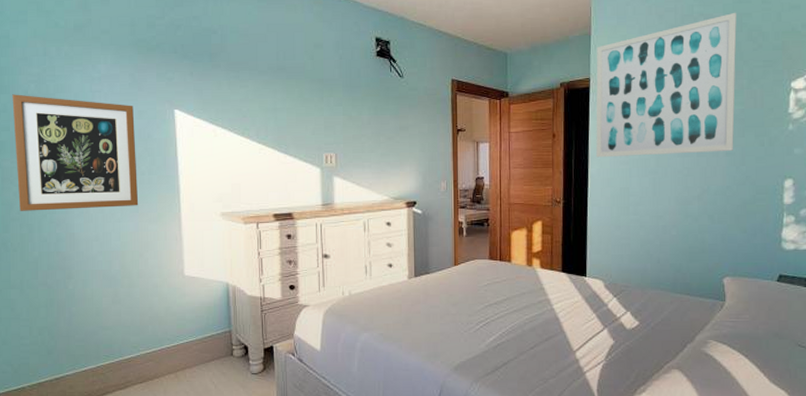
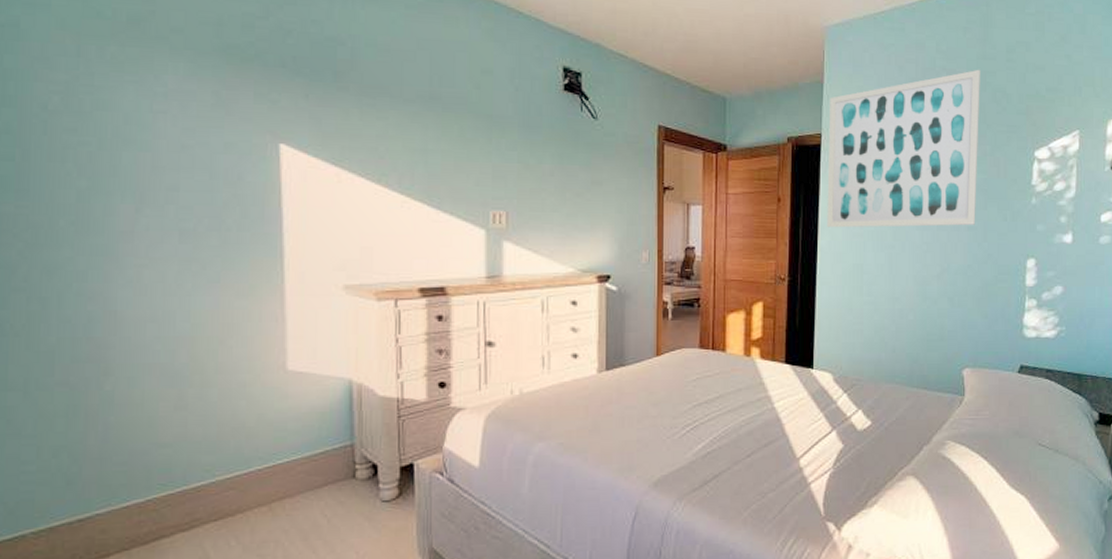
wall art: present [12,94,139,211] -> none [21,108,221,278]

